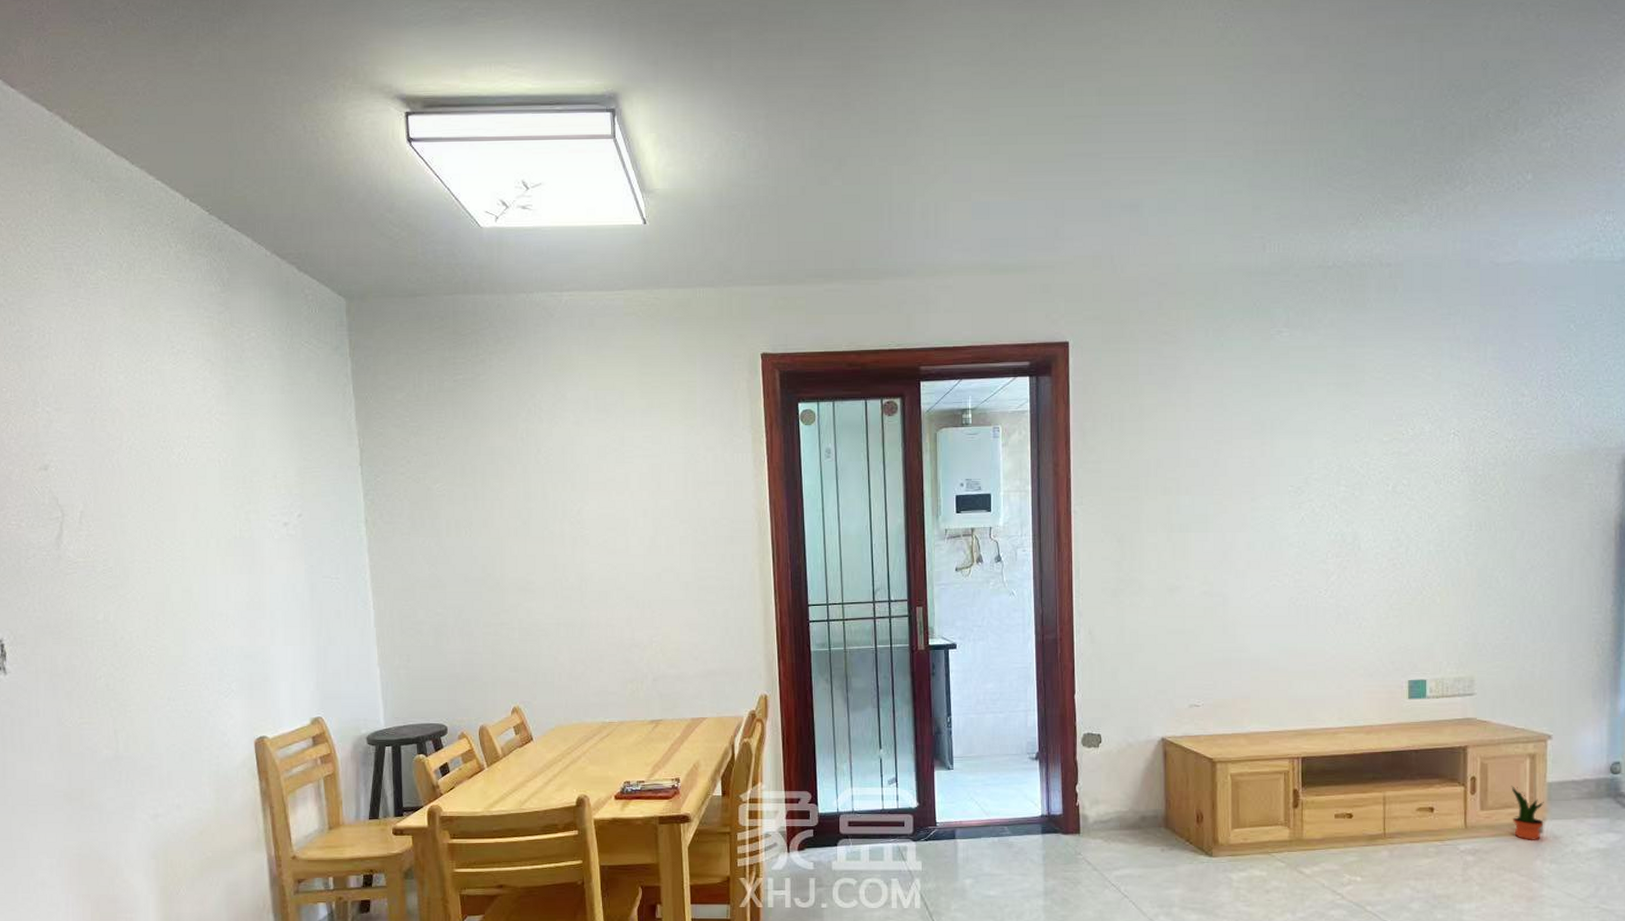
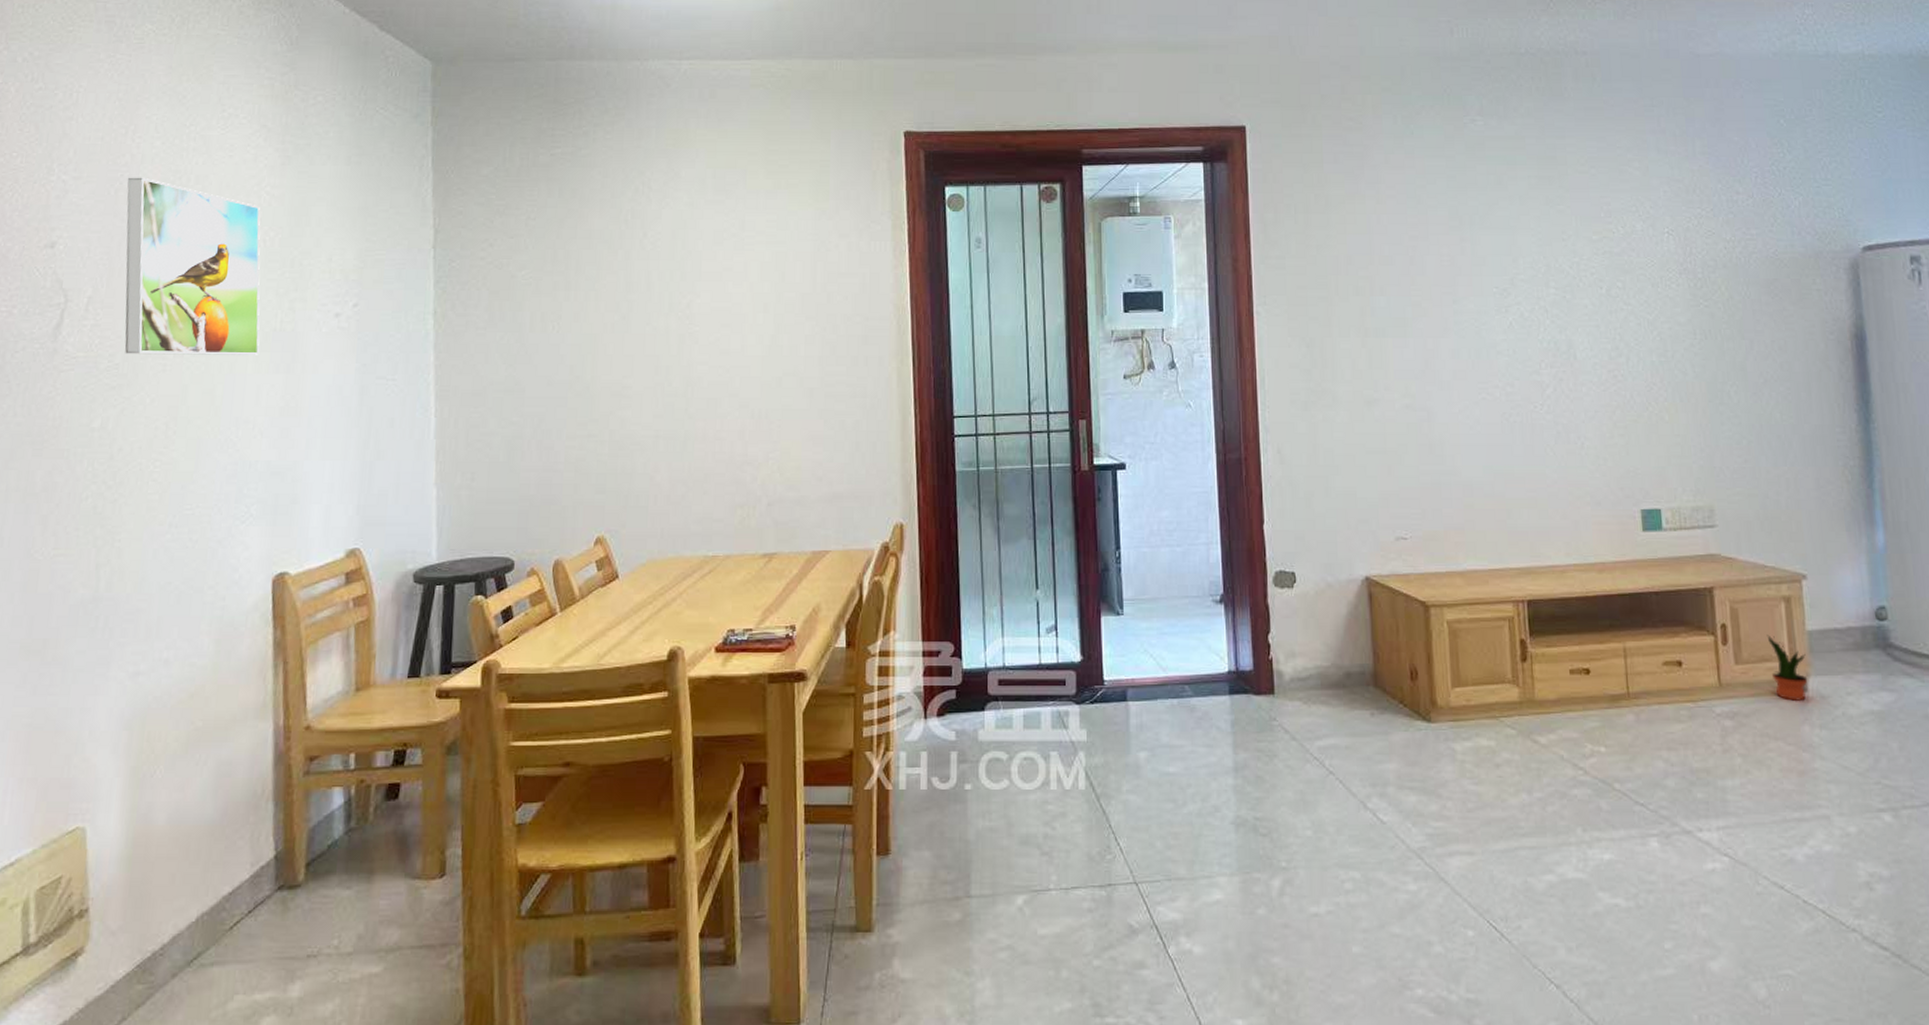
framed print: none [99,407,225,559] -> present [124,177,260,355]

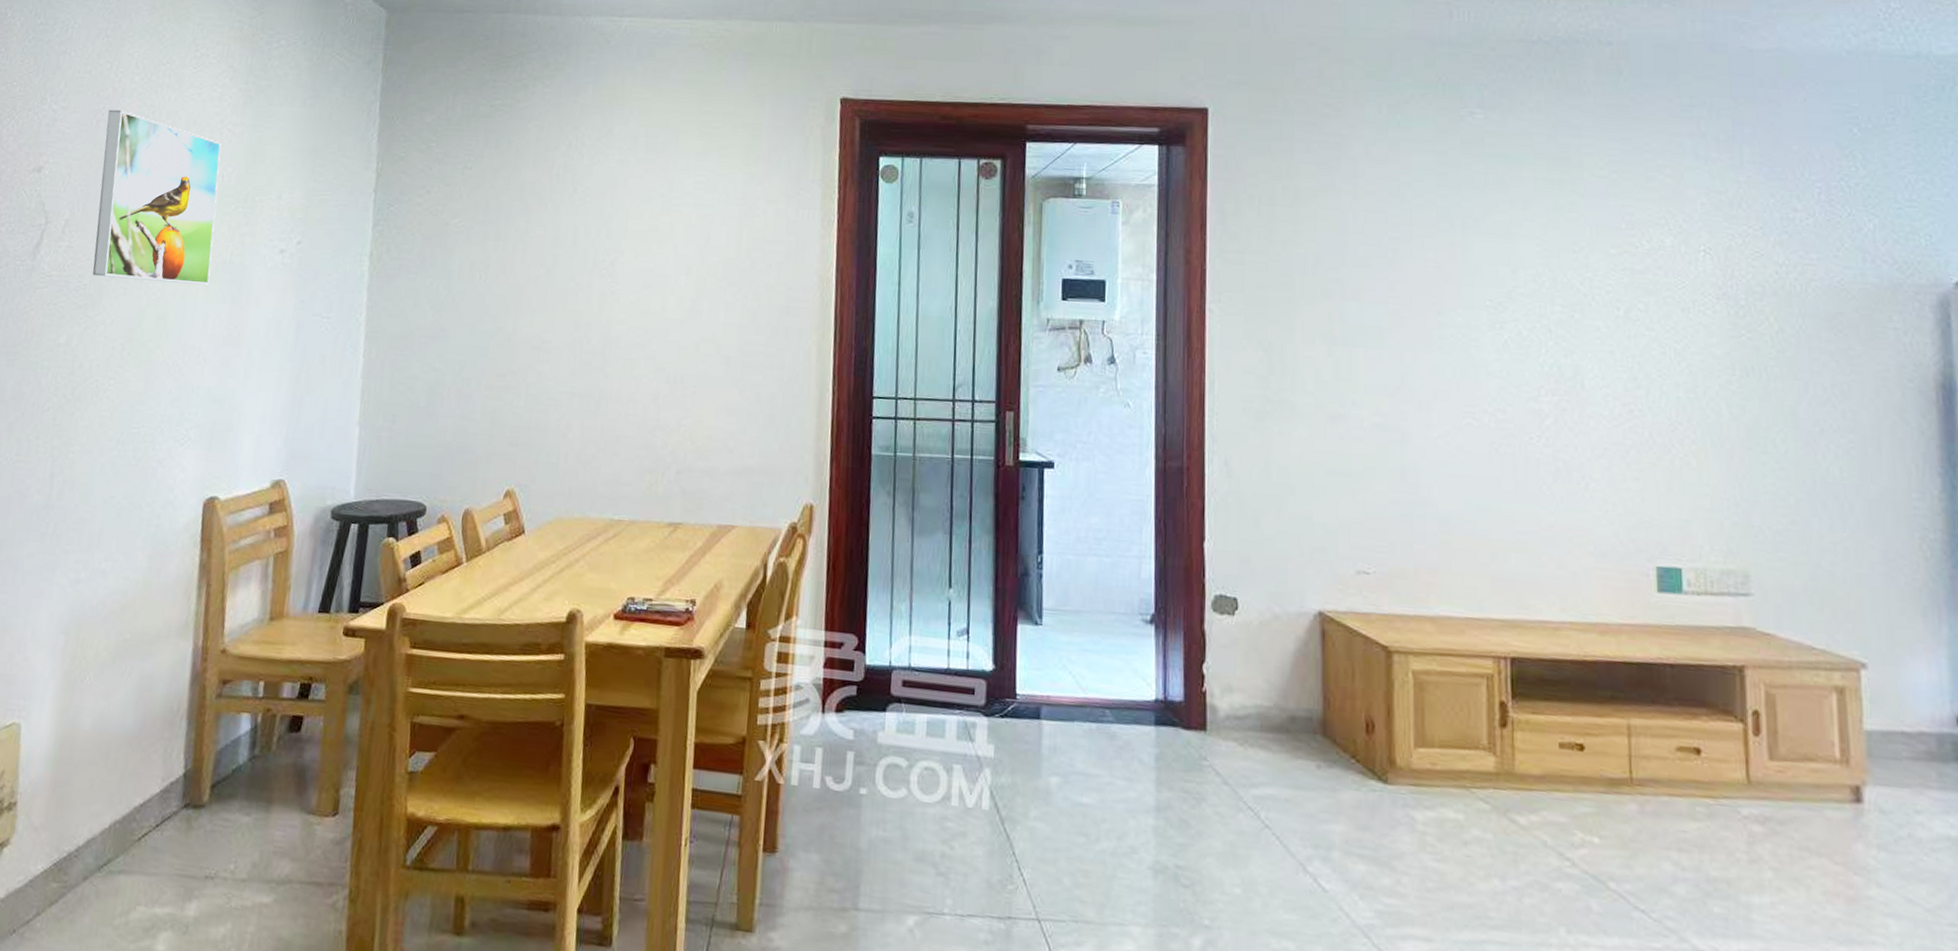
potted plant: present [1766,635,1808,702] -> none [1811,729,1864,815]

